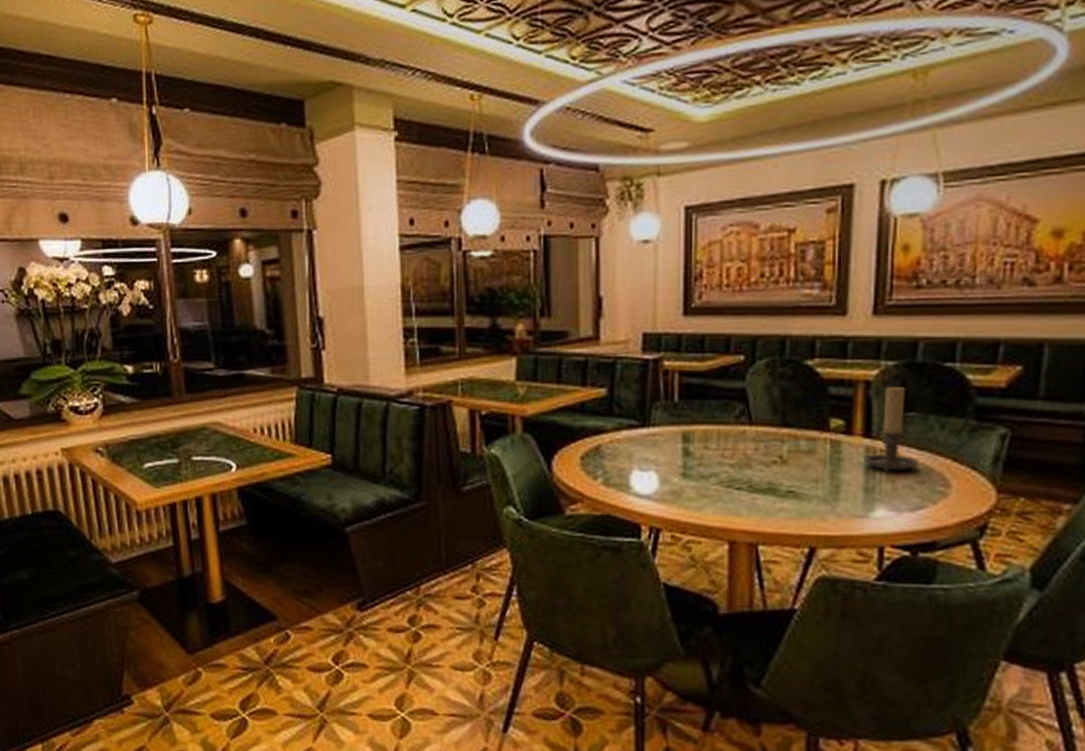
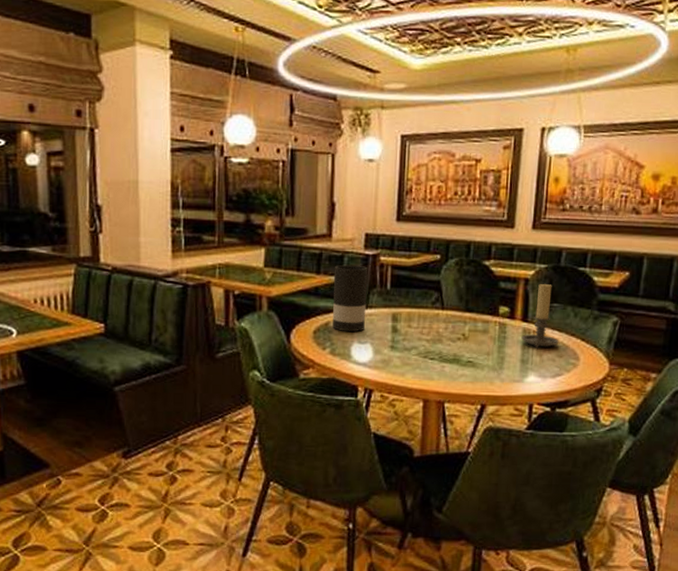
vase: none [605,374,648,457] -> present [332,265,368,332]

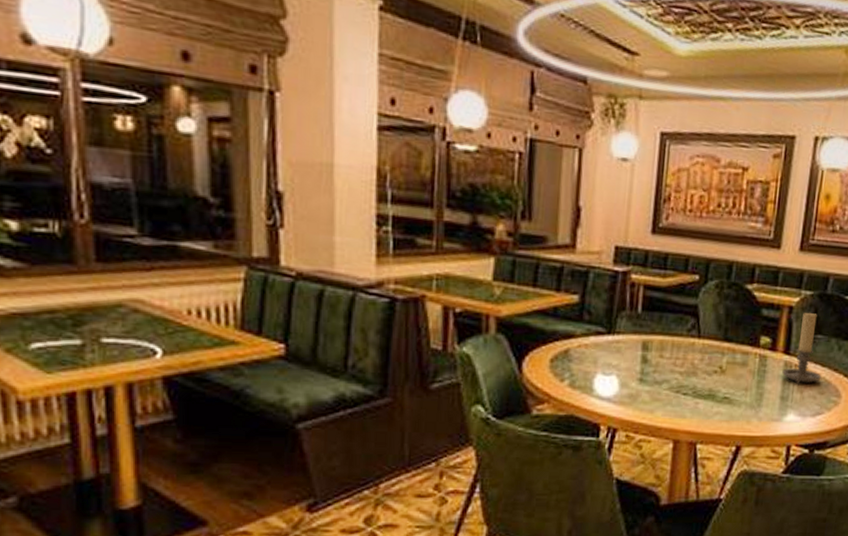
vase: present [332,265,368,332] -> none [573,282,617,362]

